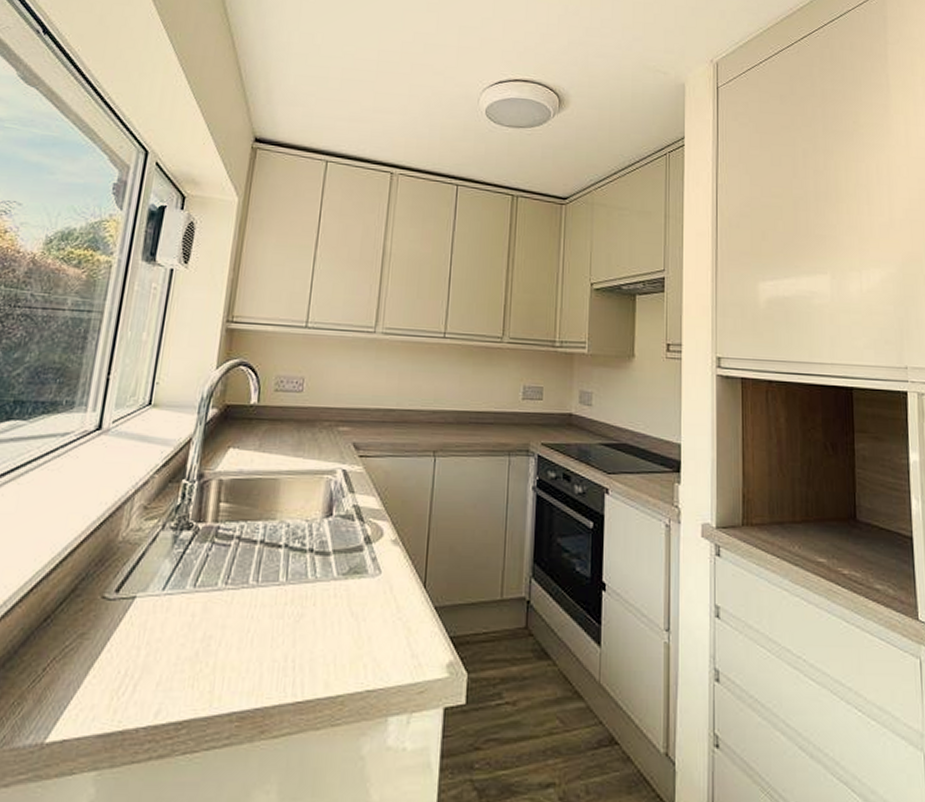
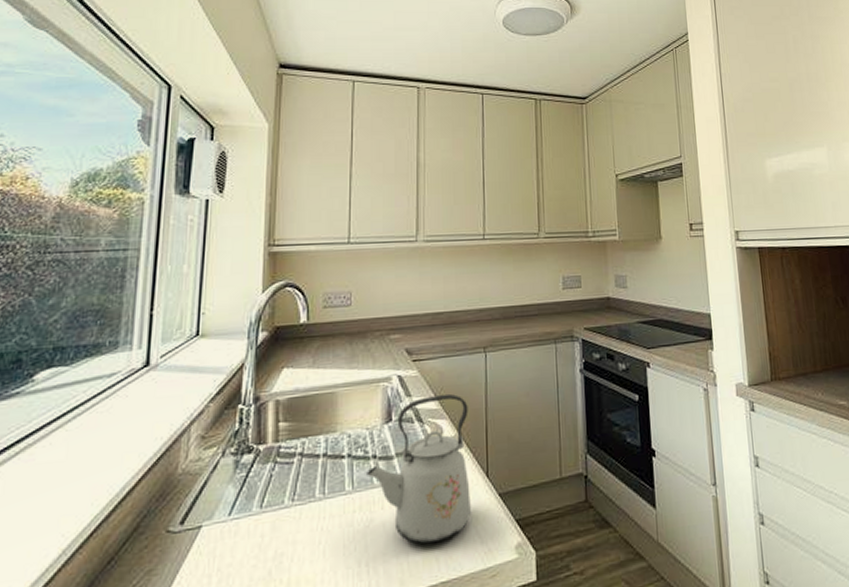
kettle: none [302,494,412,648] -> present [367,393,471,544]

